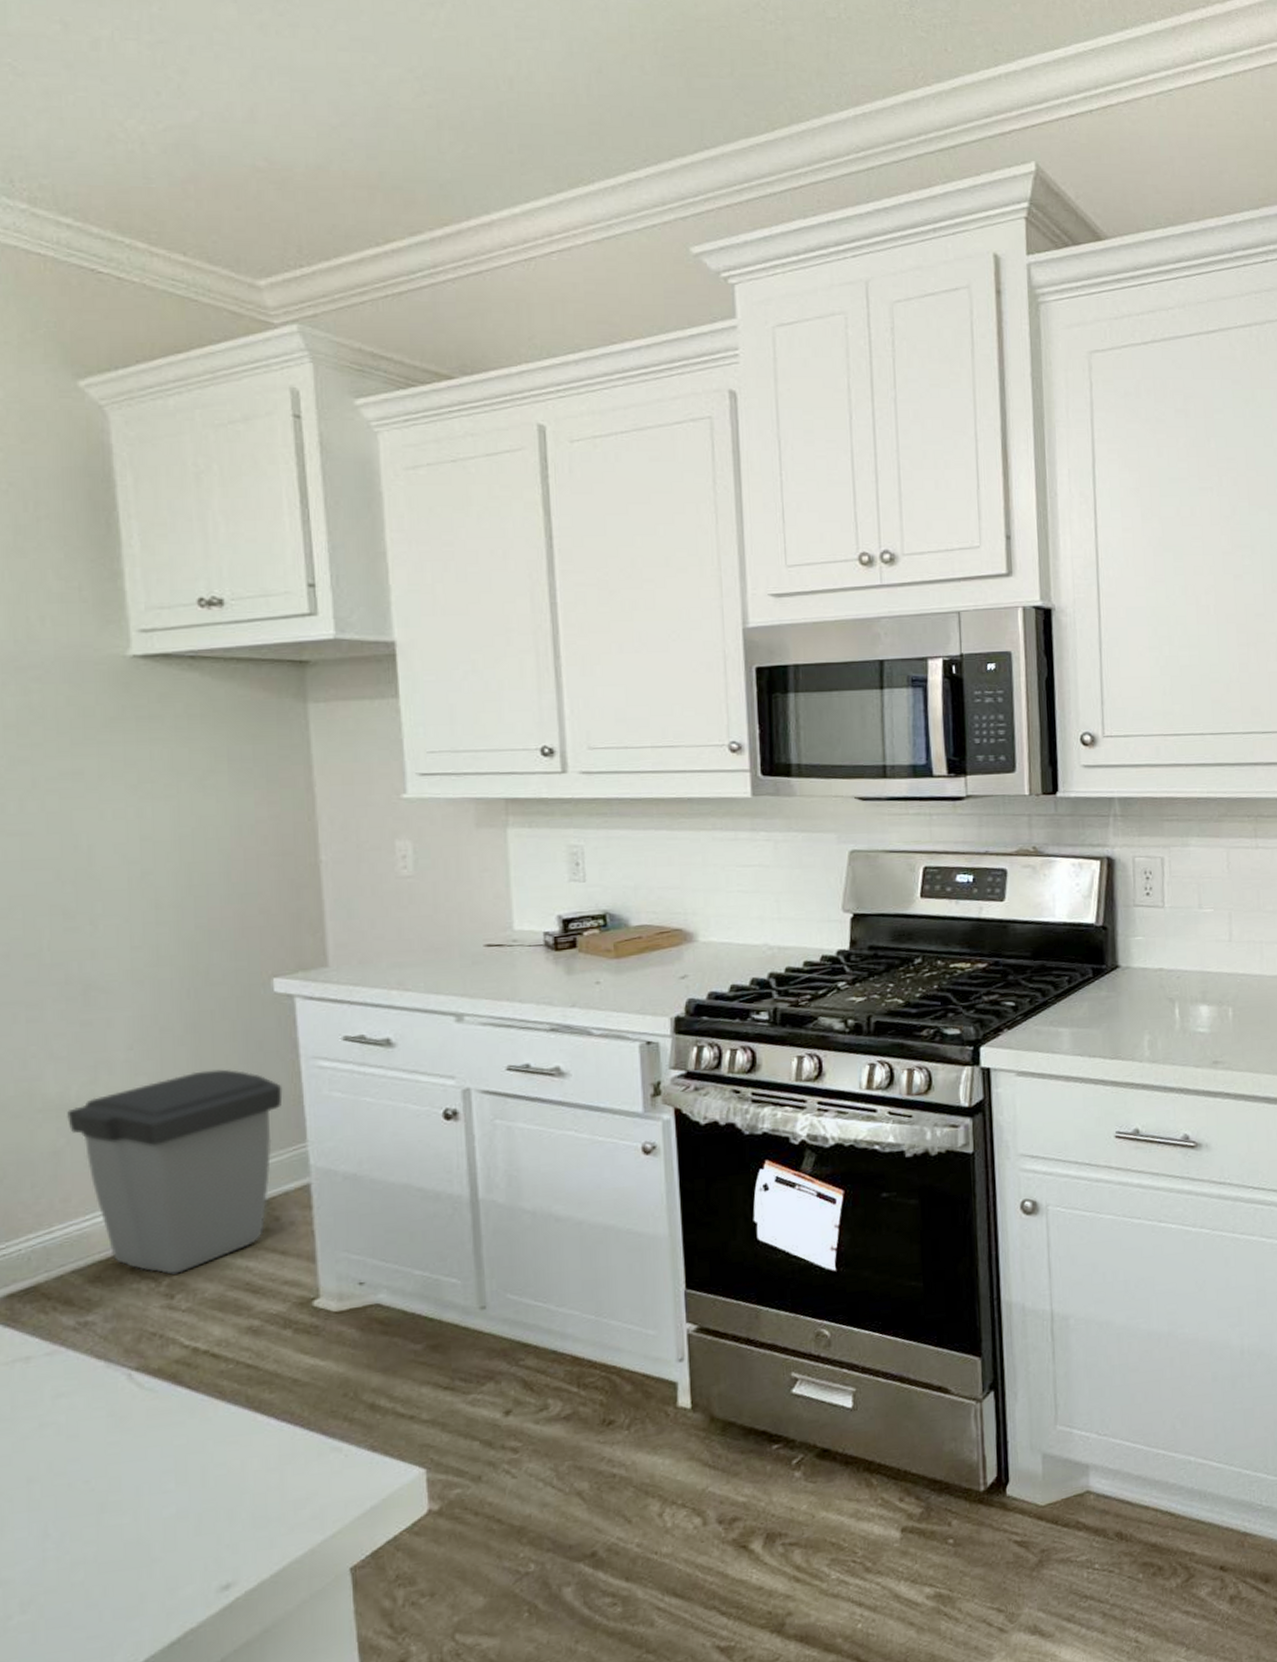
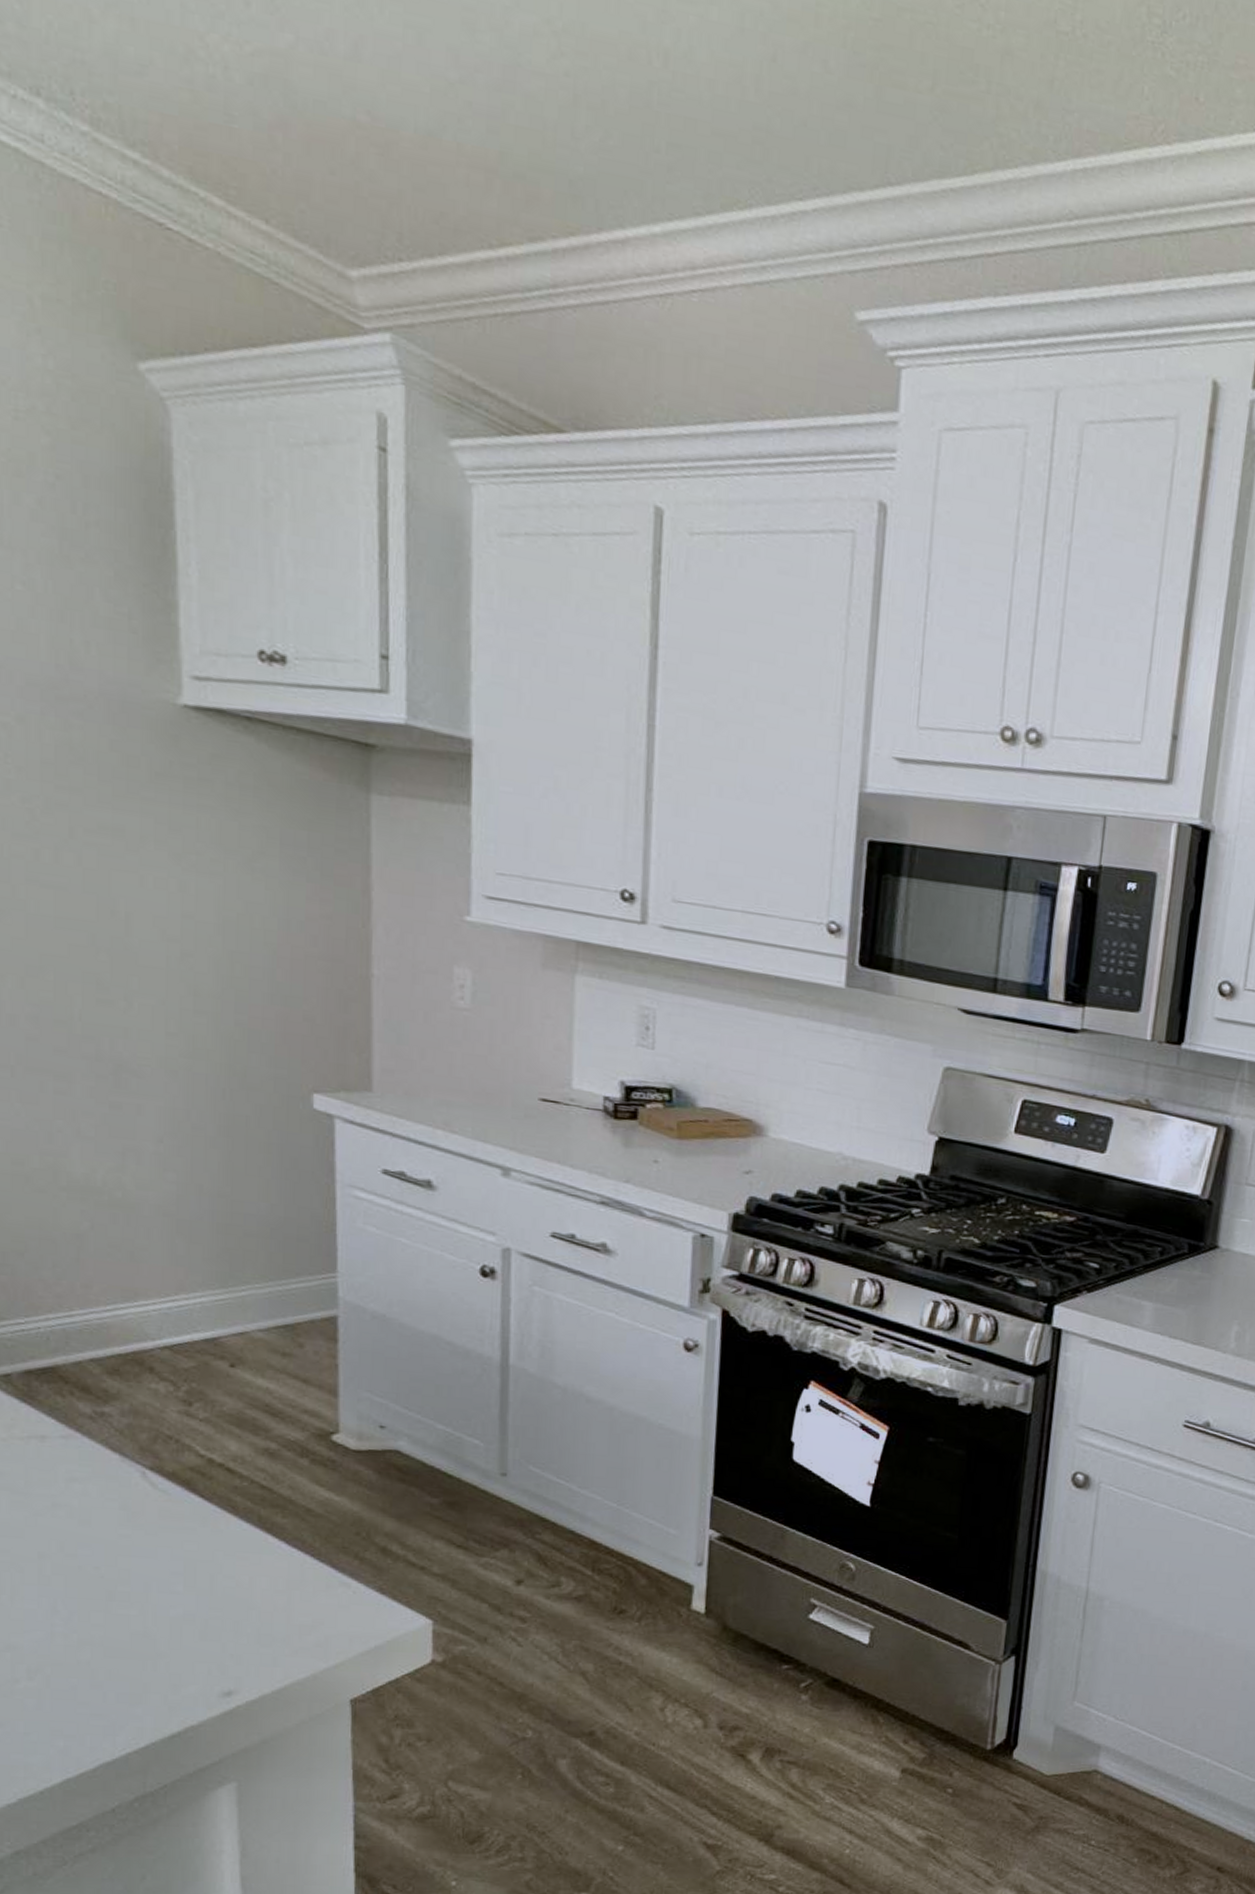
trash can: present [67,1069,283,1275] -> none [92,1177,316,1382]

